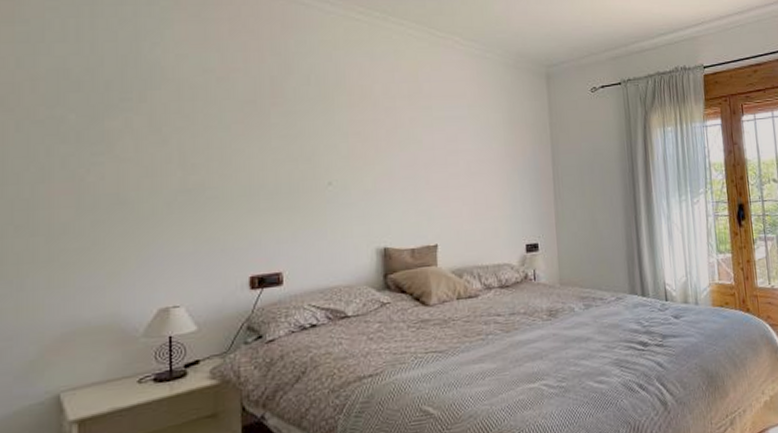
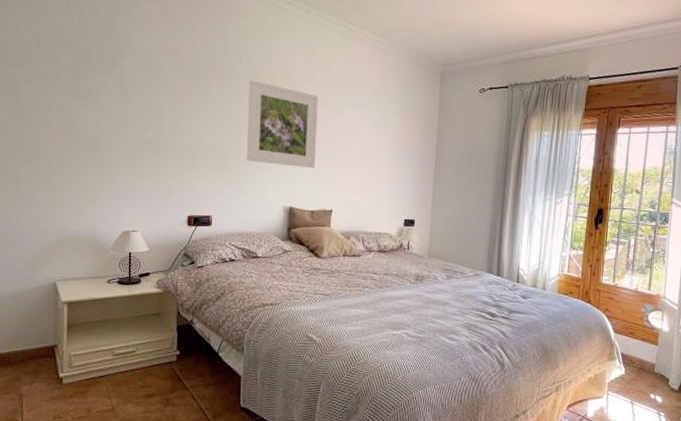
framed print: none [320,101,412,199] -> present [246,80,318,168]

